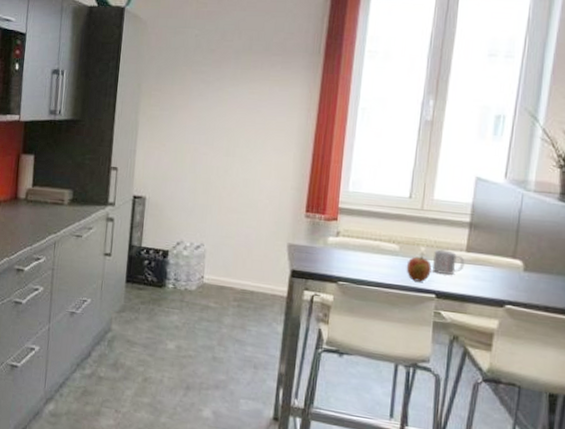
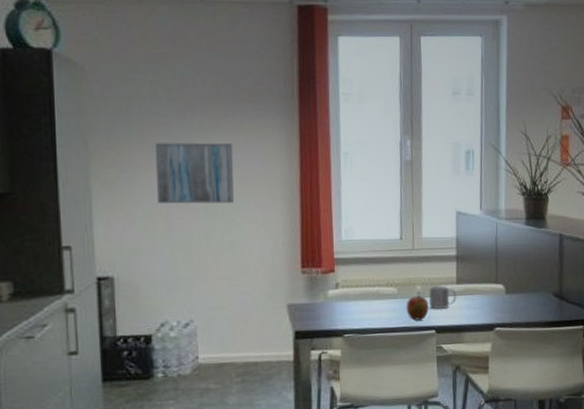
wall art: none [188,88,258,145] -> present [154,143,234,204]

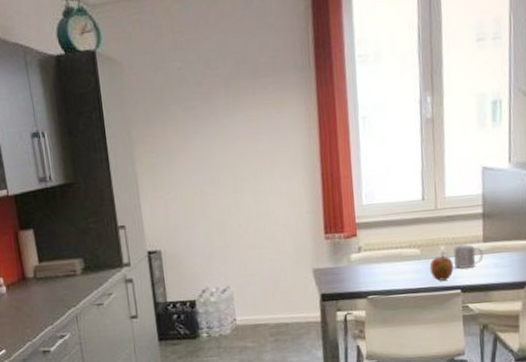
wall art: present [154,143,234,204] -> none [186,119,259,182]

